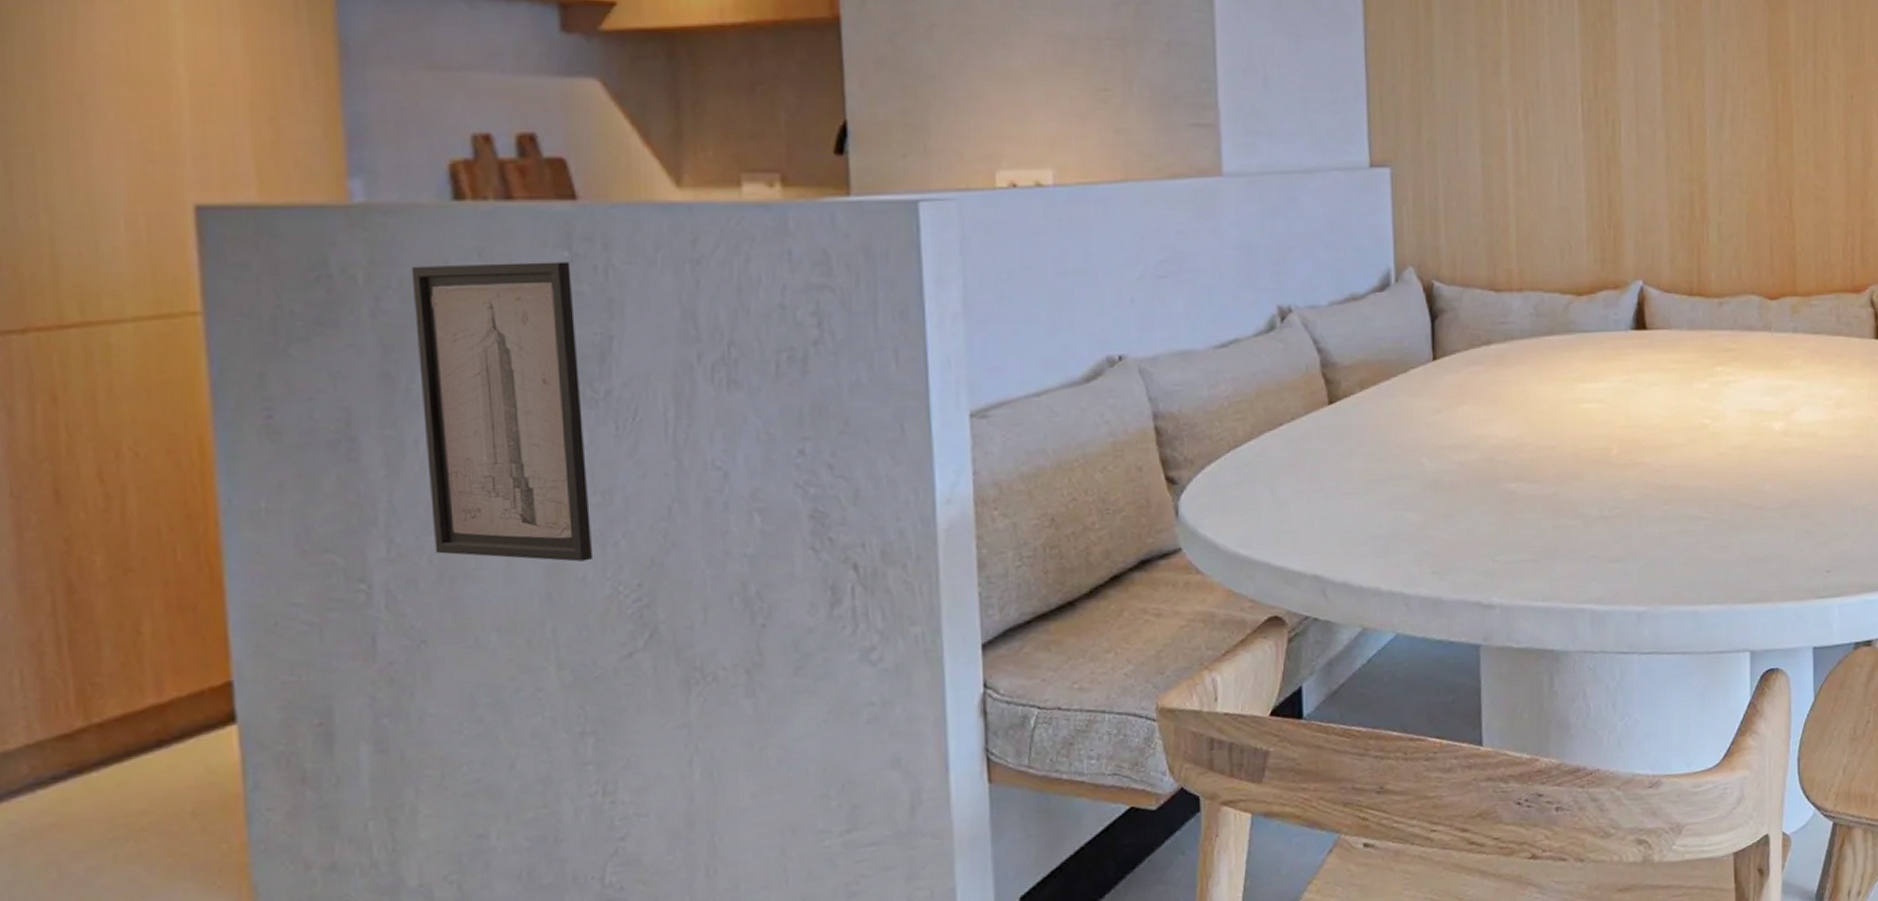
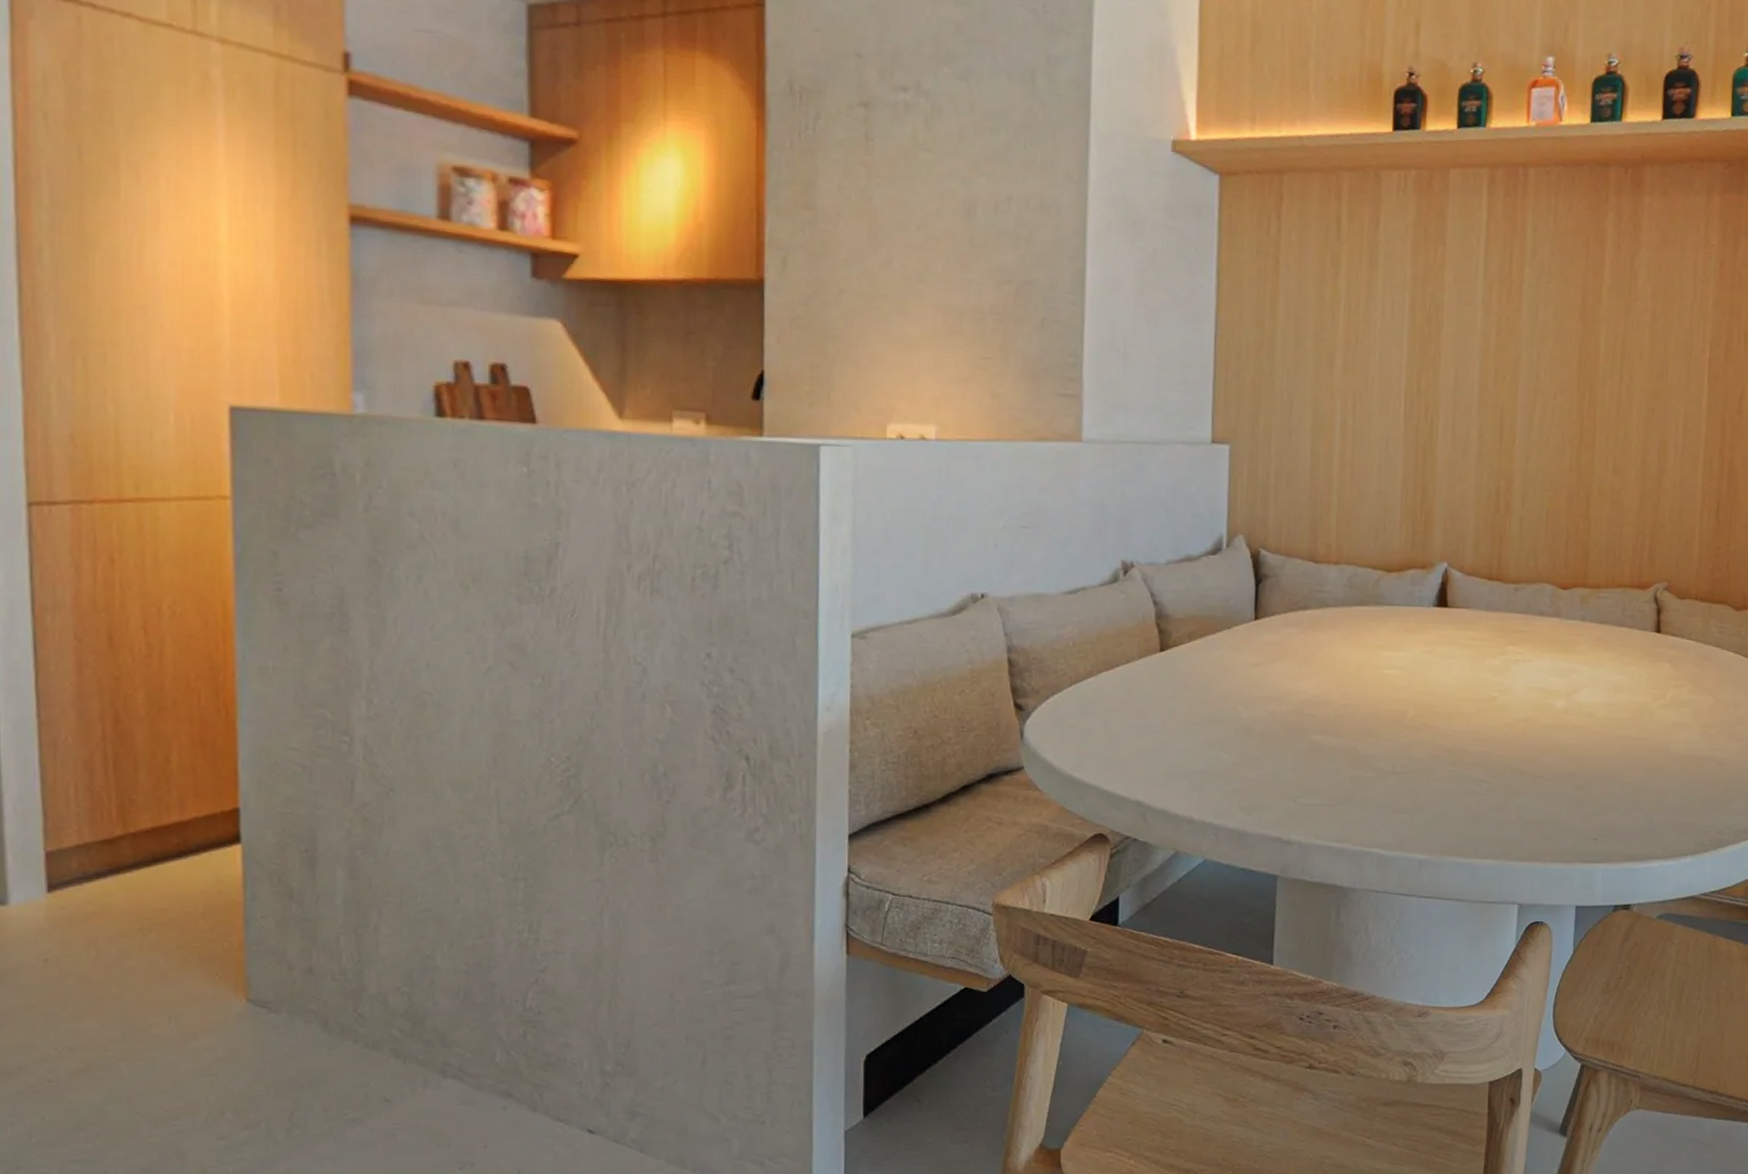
wall art: present [411,262,594,562] -> none [399,471,533,733]

